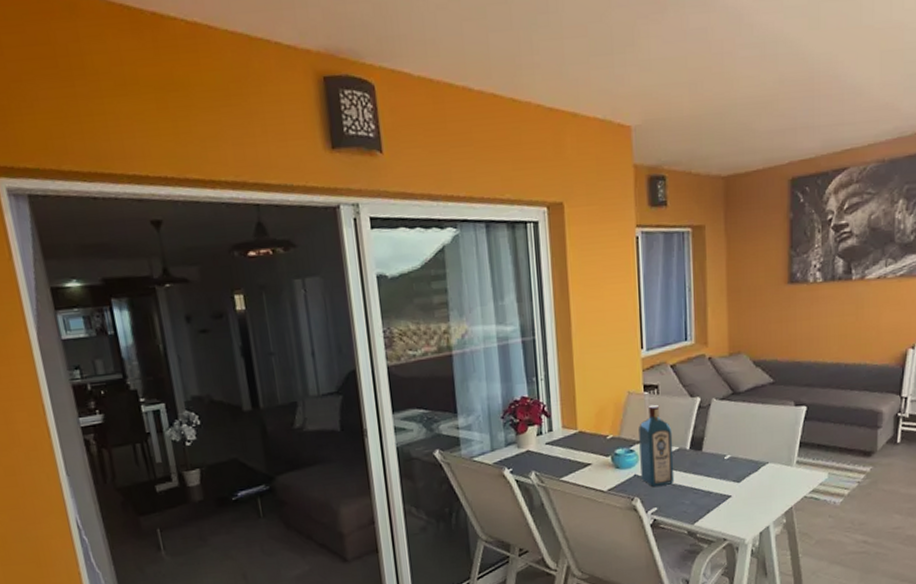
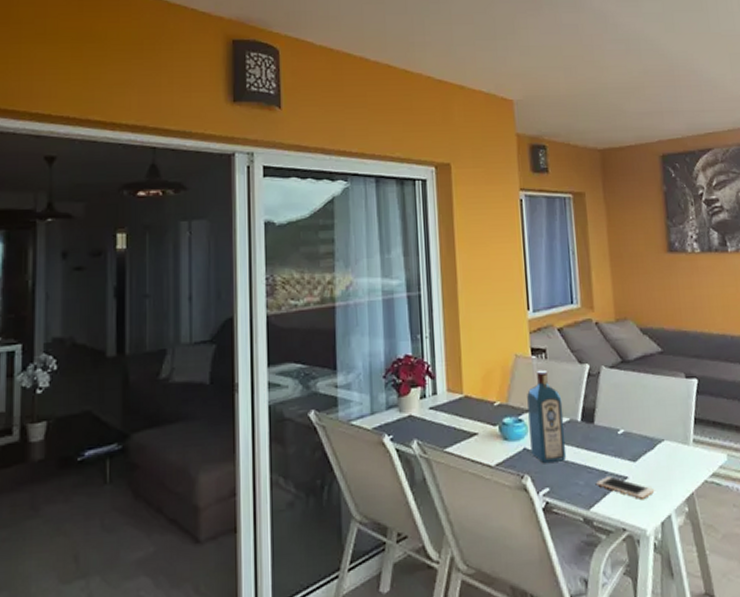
cell phone: none [701,495,756,514] -> present [596,476,655,499]

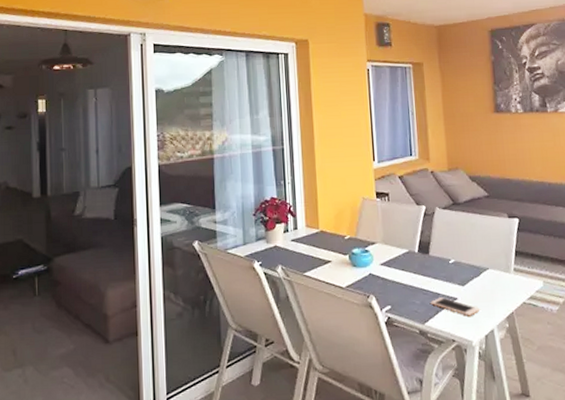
liquor: present [527,369,567,463] -> none [372,210,406,285]

